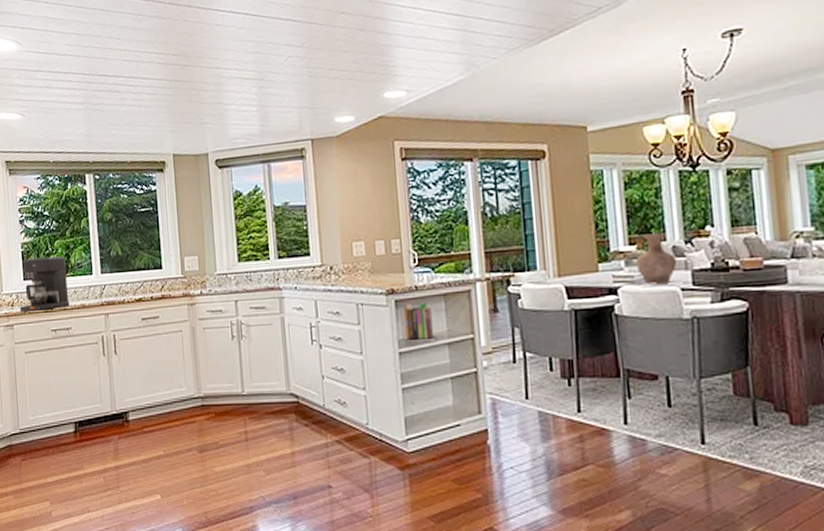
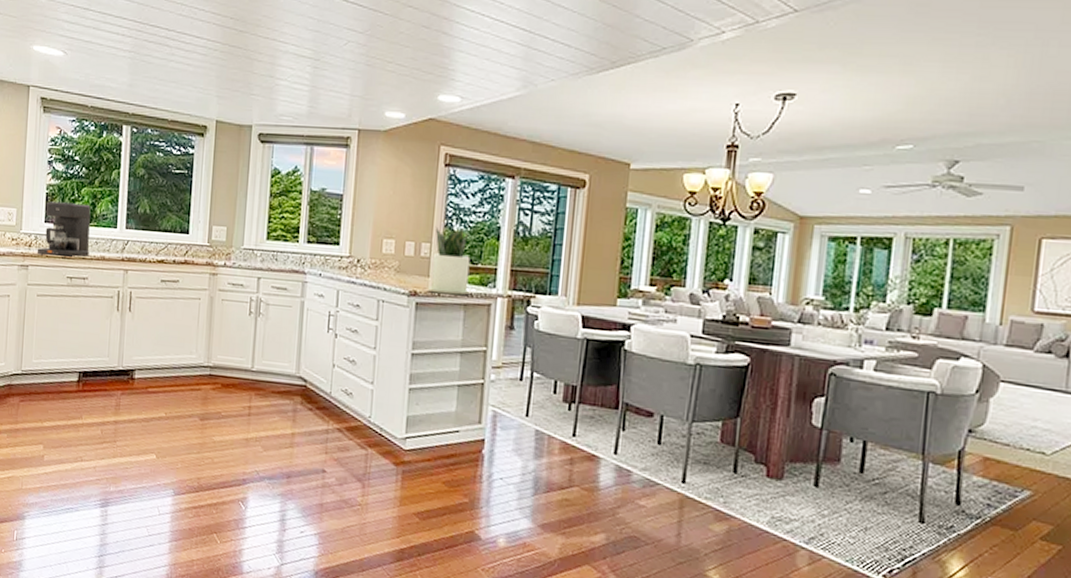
books: present [399,302,433,340] -> none [416,308,450,345]
planter: none [402,219,448,288] -> present [427,226,471,296]
vase: present [635,233,677,285] -> none [652,277,692,328]

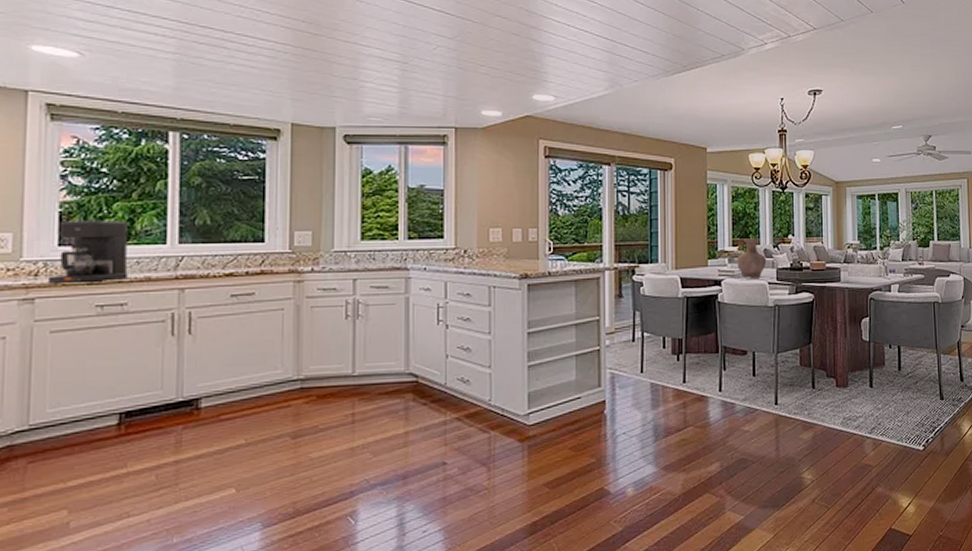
planter: present [427,226,471,296] -> none [537,212,580,274]
vase: none [652,277,692,328] -> present [736,238,767,278]

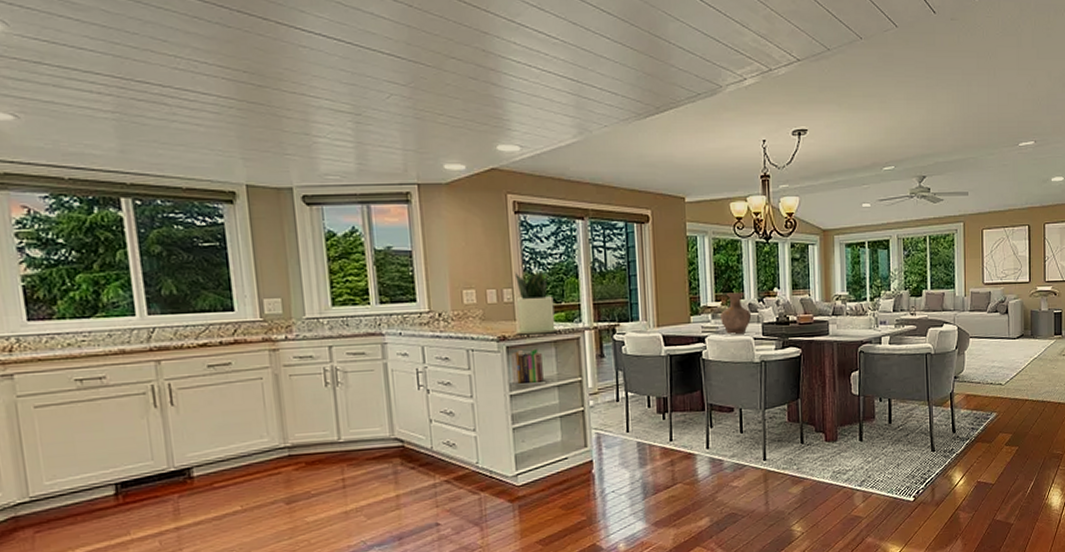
coffee maker: present [47,220,128,285] -> none [22,293,102,360]
books: none [531,287,562,321] -> present [510,348,544,384]
planter: none [537,212,580,274] -> present [514,271,559,335]

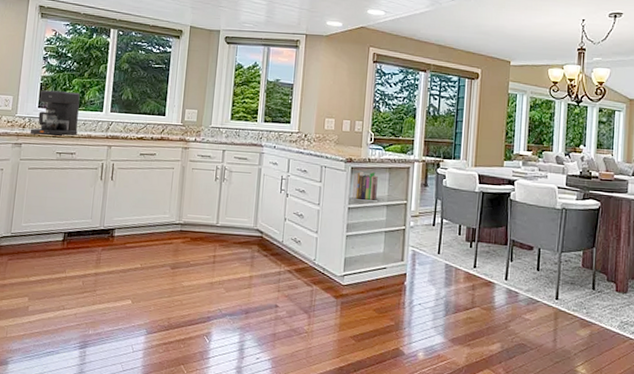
coffee maker: none [22,293,102,360] -> present [30,90,80,136]
planter: present [514,271,559,335] -> none [360,108,394,162]
vase: present [719,292,752,334] -> none [529,145,558,182]

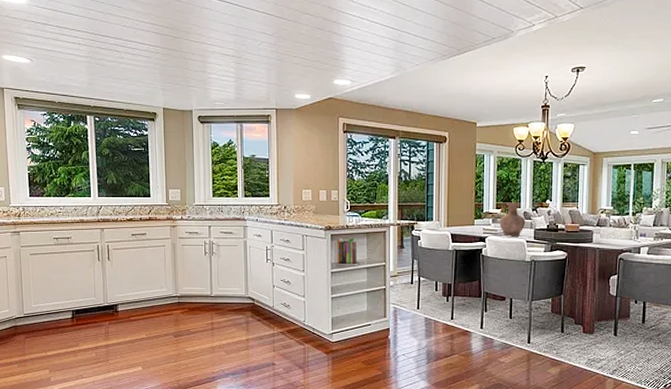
coffee maker: present [30,90,80,136] -> none [25,180,70,223]
vase: none [529,145,558,182] -> present [499,202,526,237]

